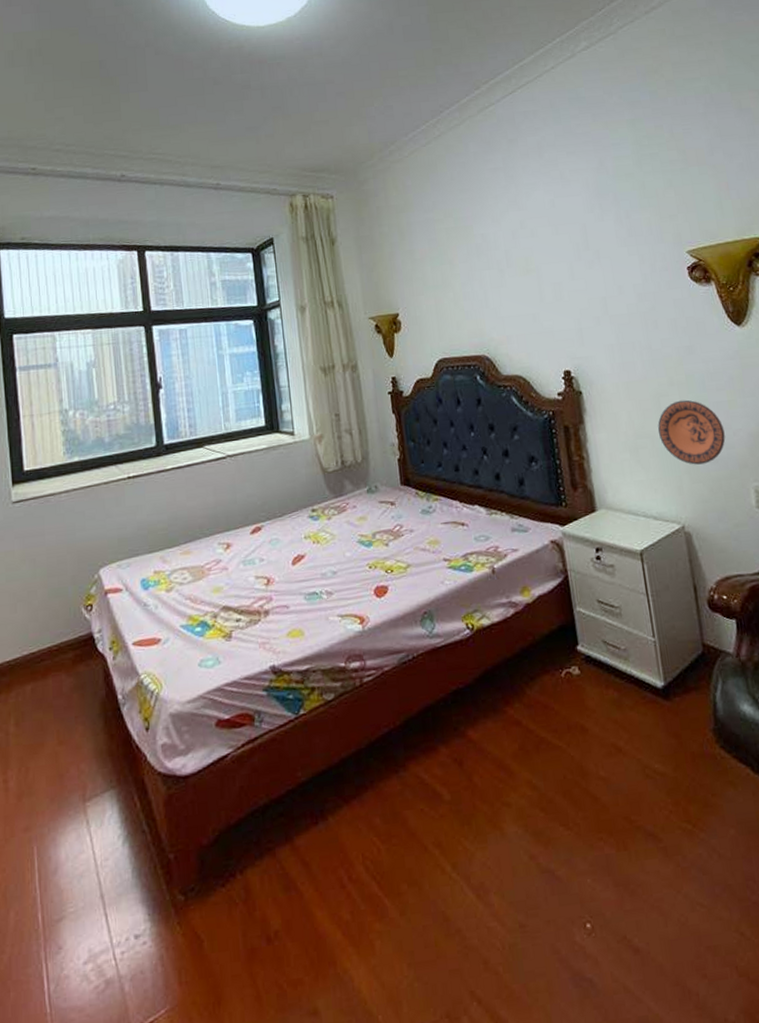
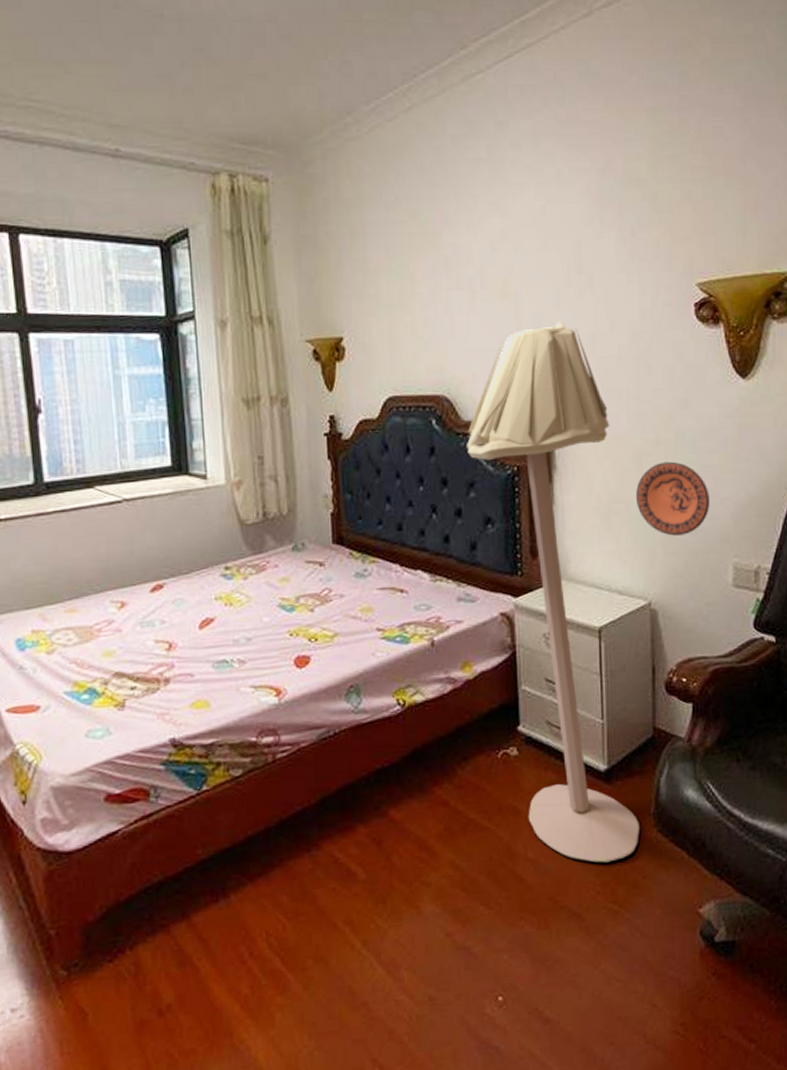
floor lamp: none [507,289,703,781] -> present [466,321,641,863]

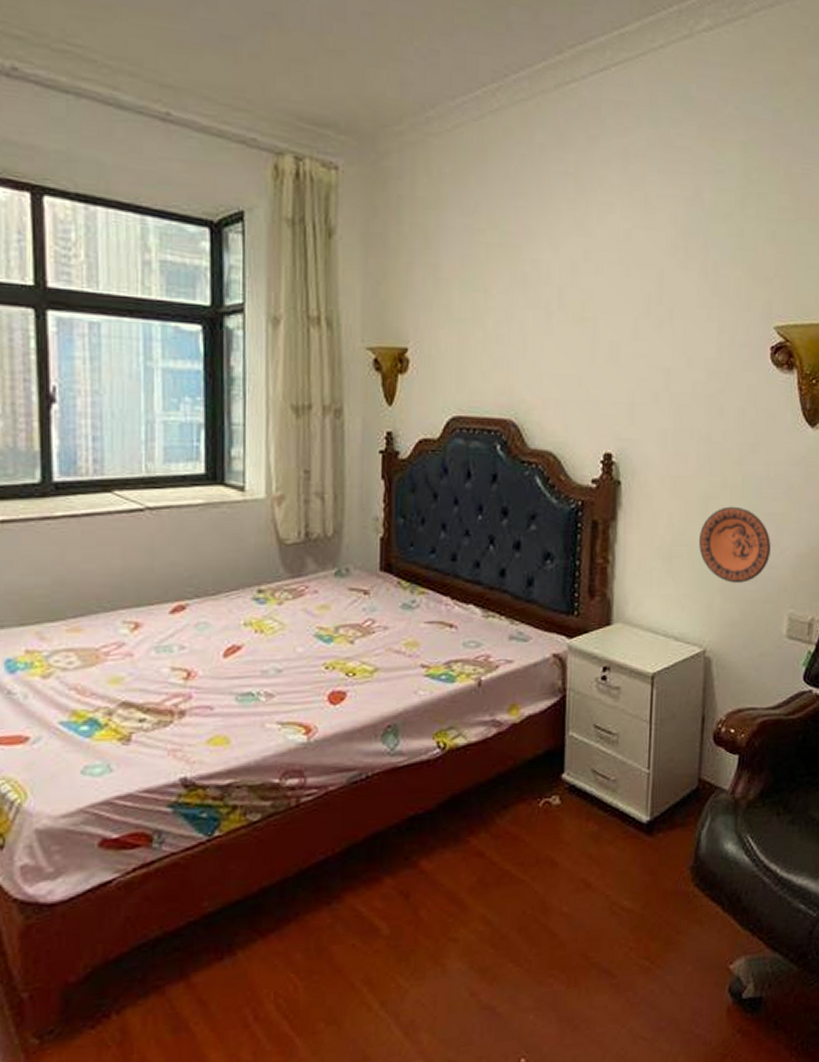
floor lamp: present [466,321,641,863] -> none [530,352,679,918]

